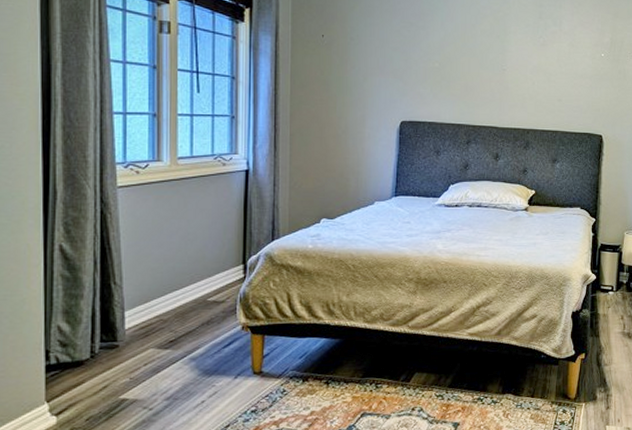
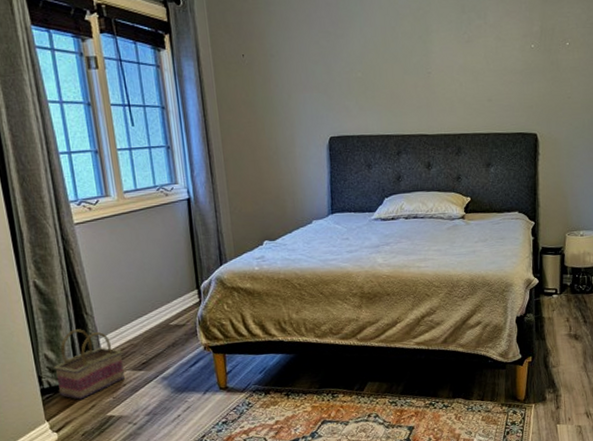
basket: none [67,300,149,379] -> present [54,329,125,400]

